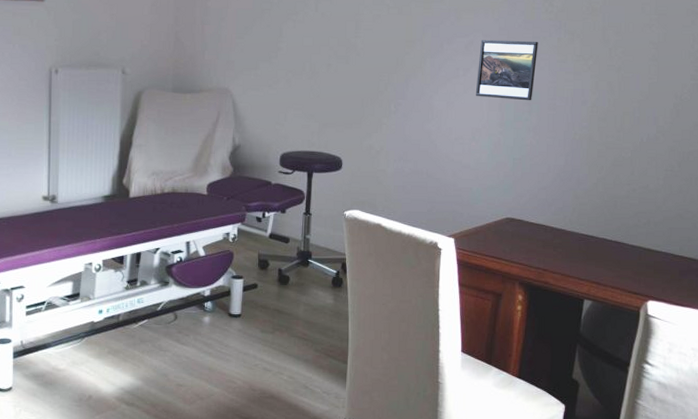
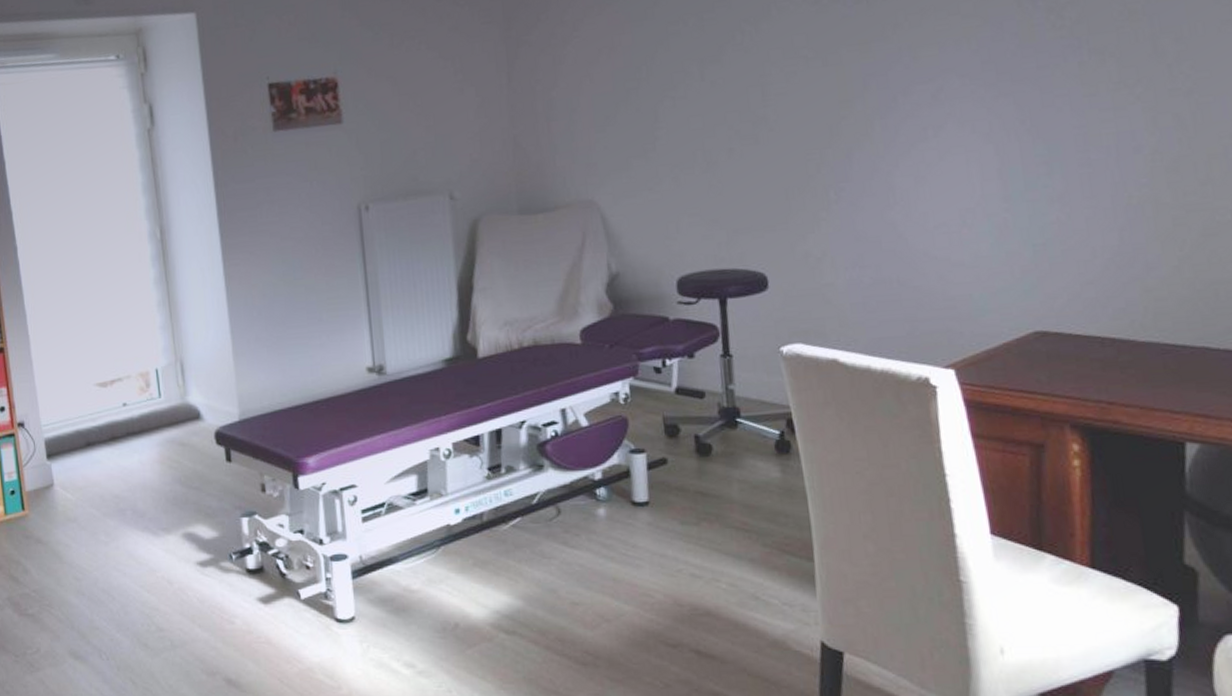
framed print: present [475,39,538,101] -> none [954,72,1050,163]

